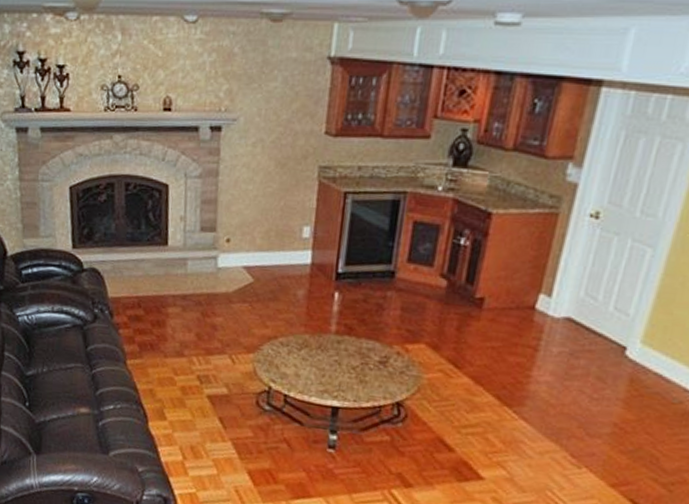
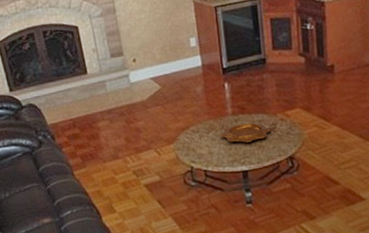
decorative bowl: none [314,347,381,373] -> present [220,123,271,143]

